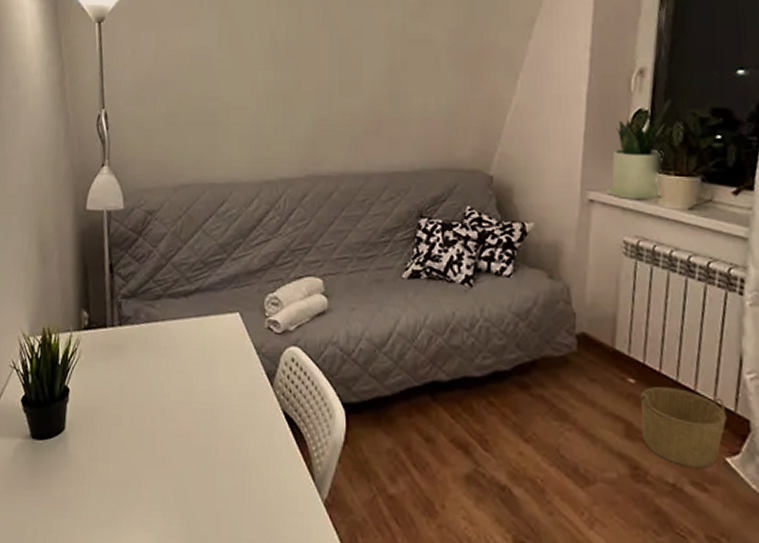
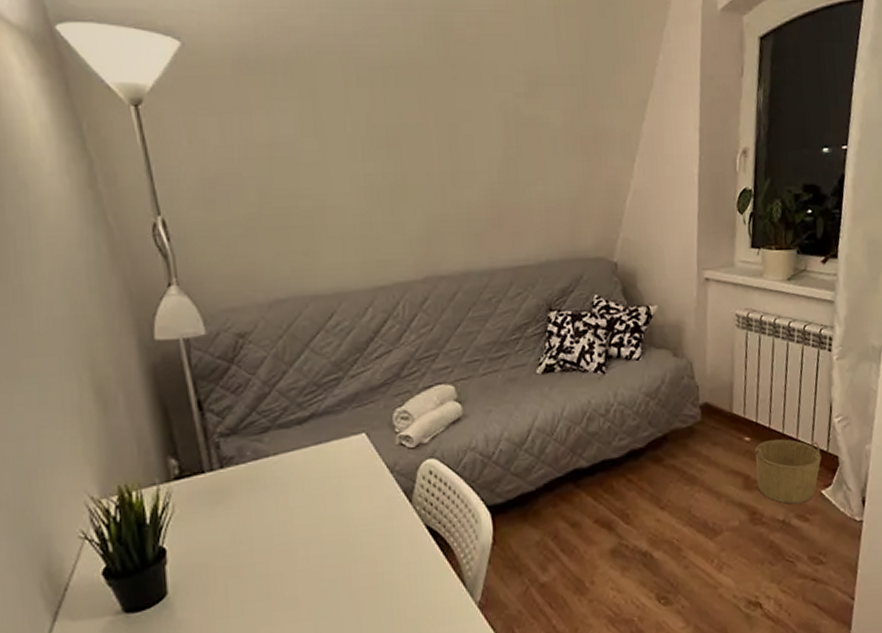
planter: present [606,119,664,200] -> none [719,197,768,275]

